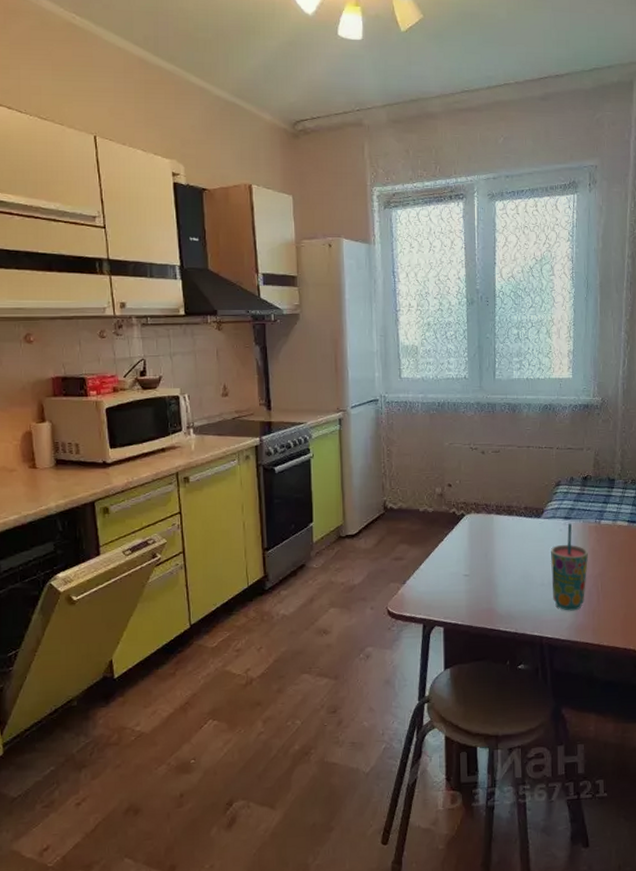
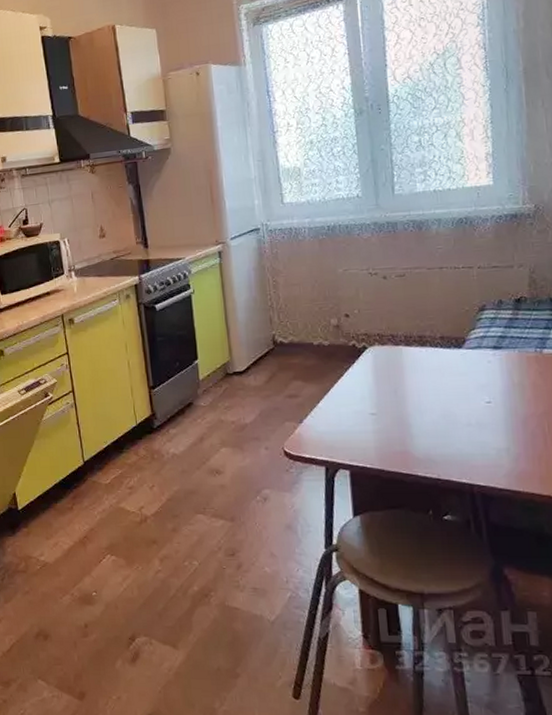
cup: present [551,523,588,611] -> none [478,353,529,456]

